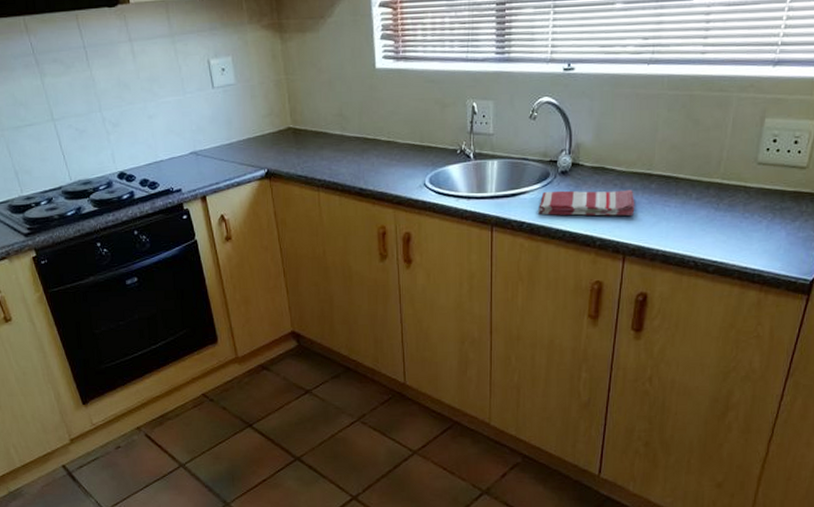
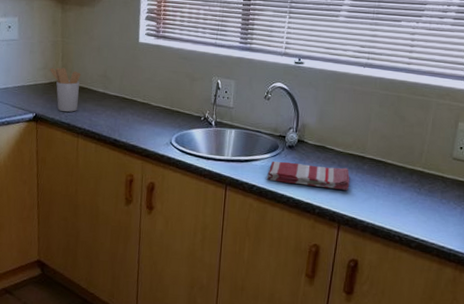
utensil holder: none [277,111,315,163] -> present [50,67,81,112]

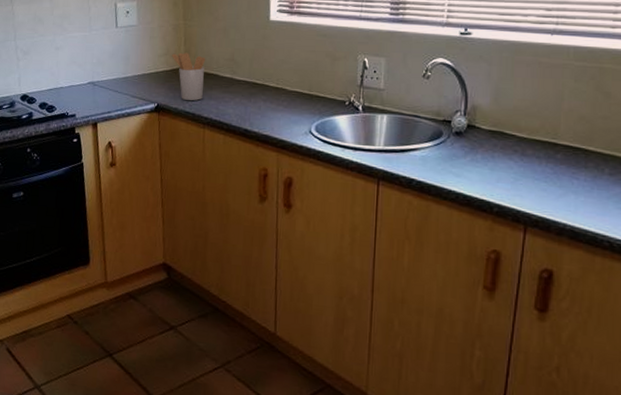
dish towel: present [267,161,350,190] -> none [429,150,538,184]

